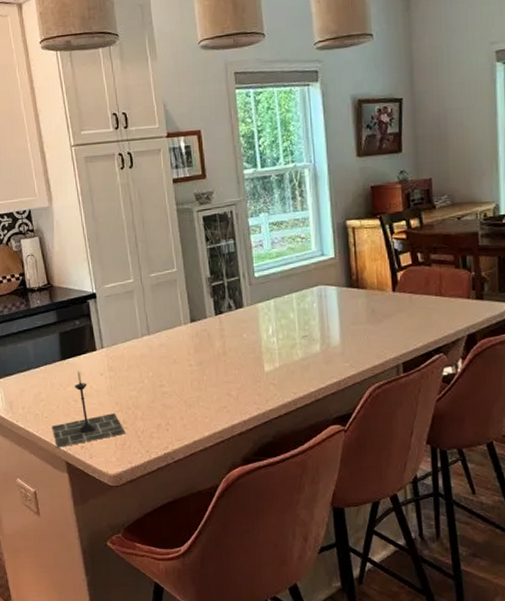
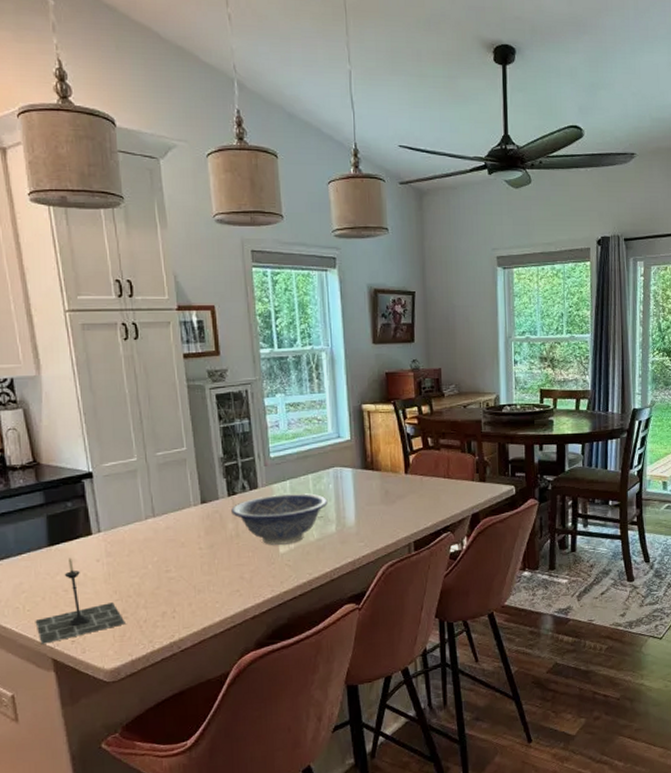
decorative bowl: none [218,312,312,364] -> present [231,493,328,545]

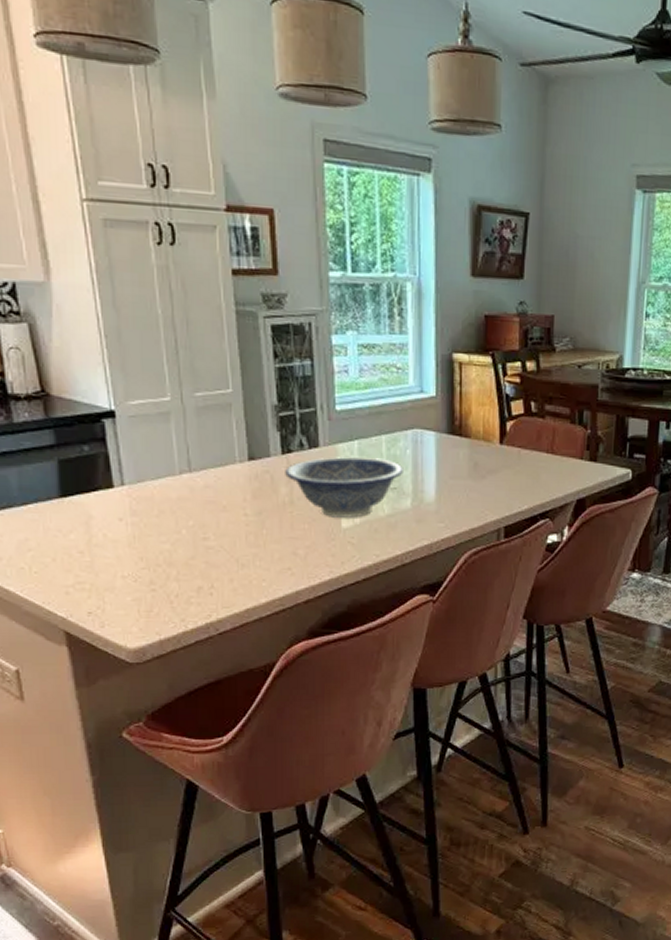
candle: present [35,557,125,644] -> none [44,513,153,613]

